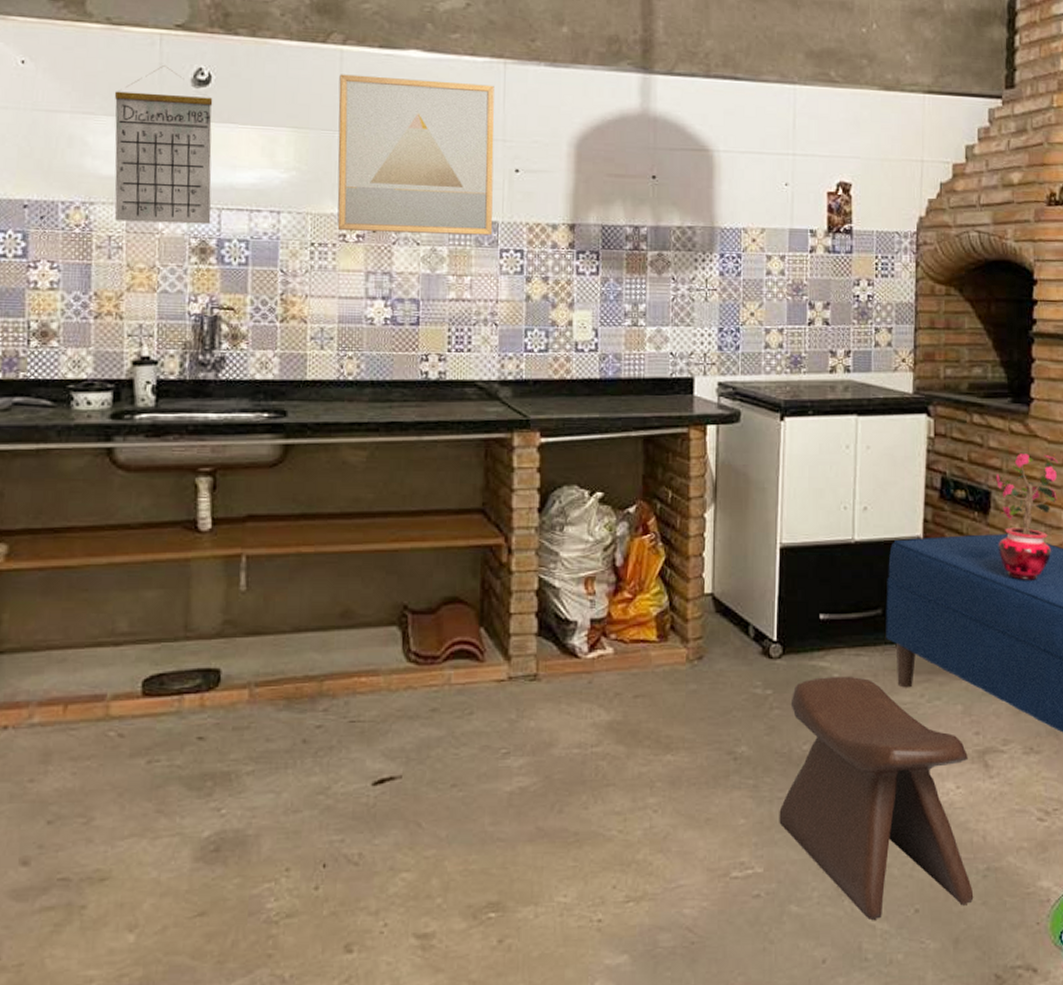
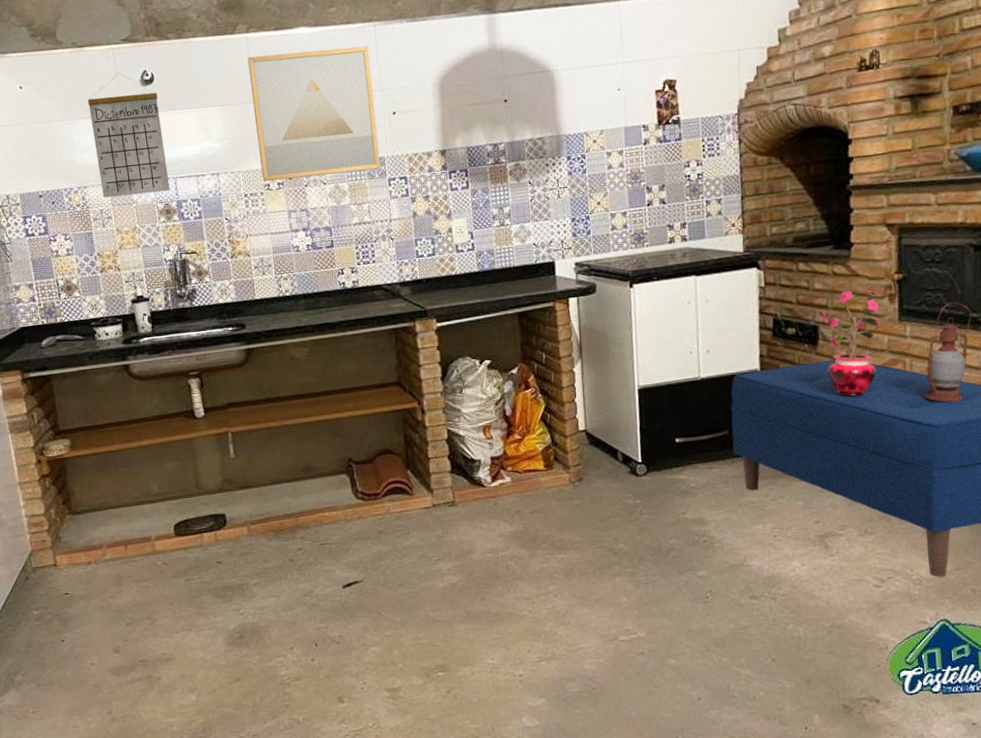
stool: present [779,676,974,920] -> none [654,484,822,668]

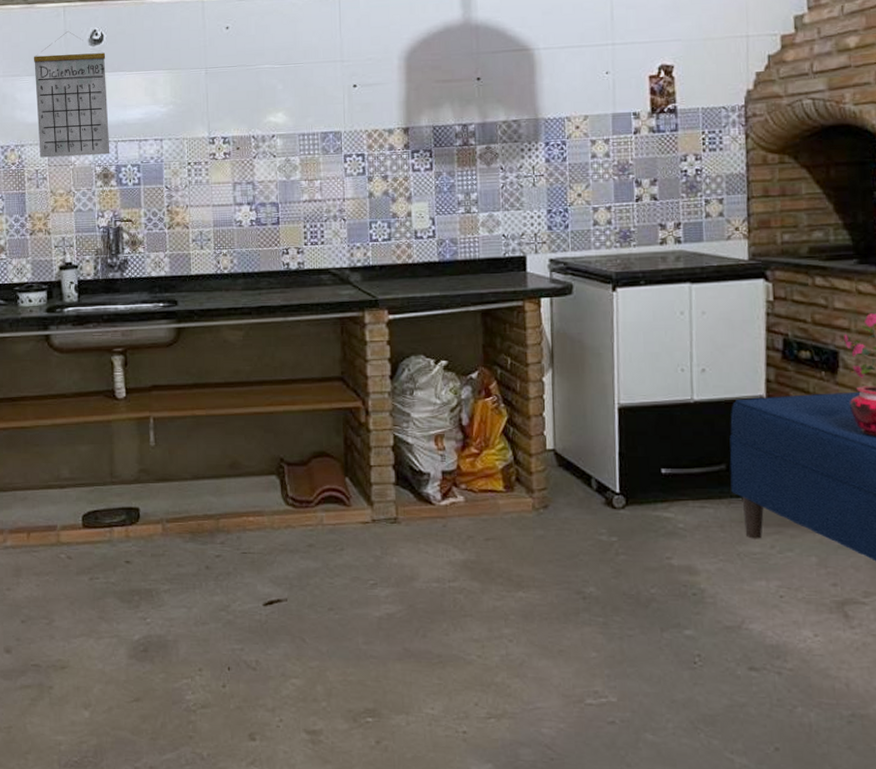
wall art: present [247,45,381,181] -> none [202,14,337,150]

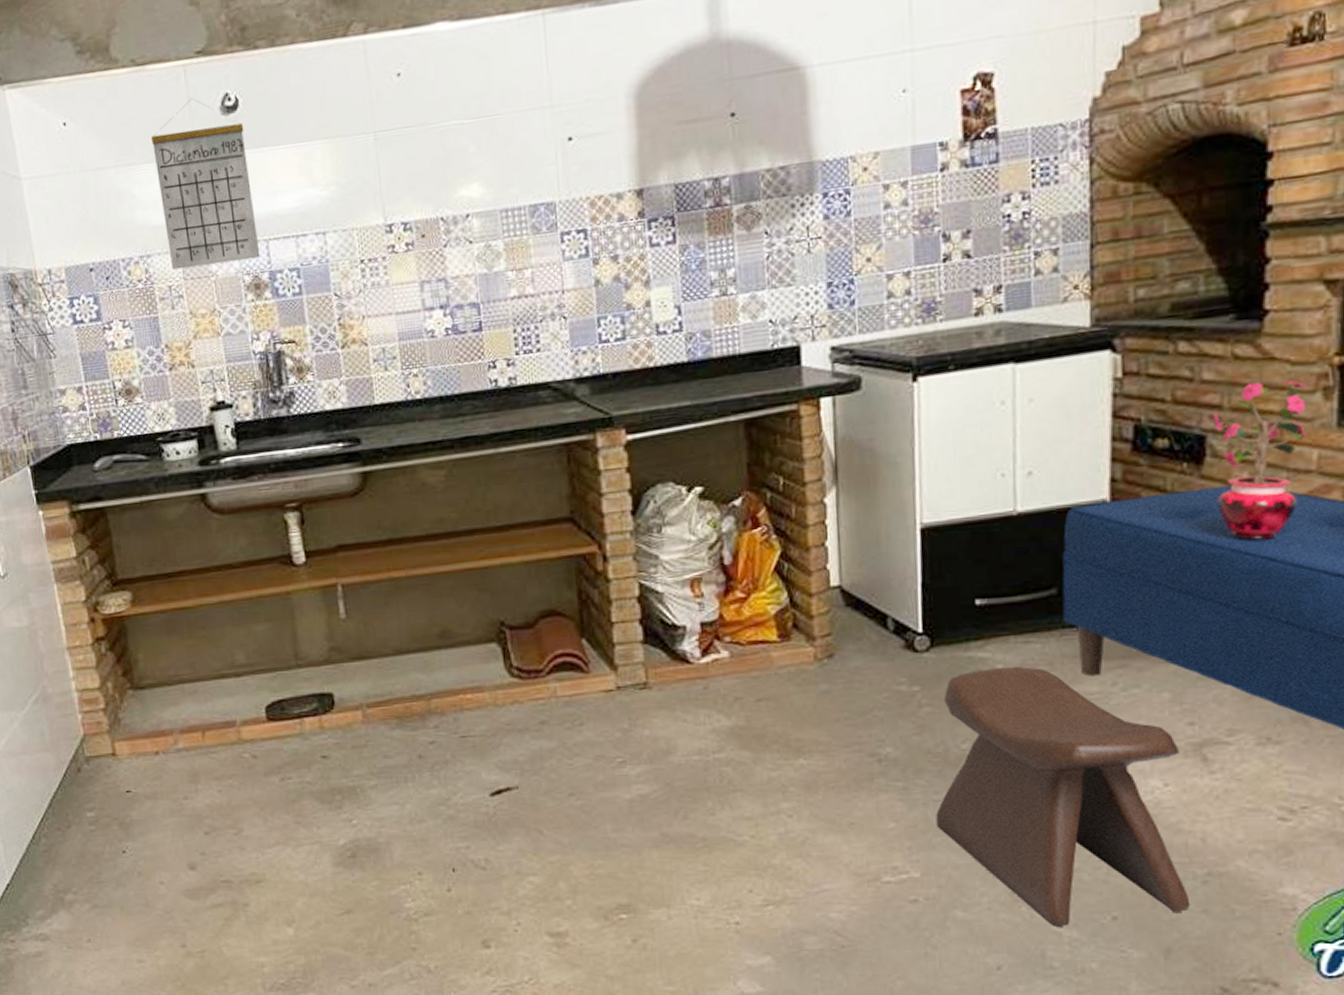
stool: none [630,526,839,754] -> present [936,666,1191,927]

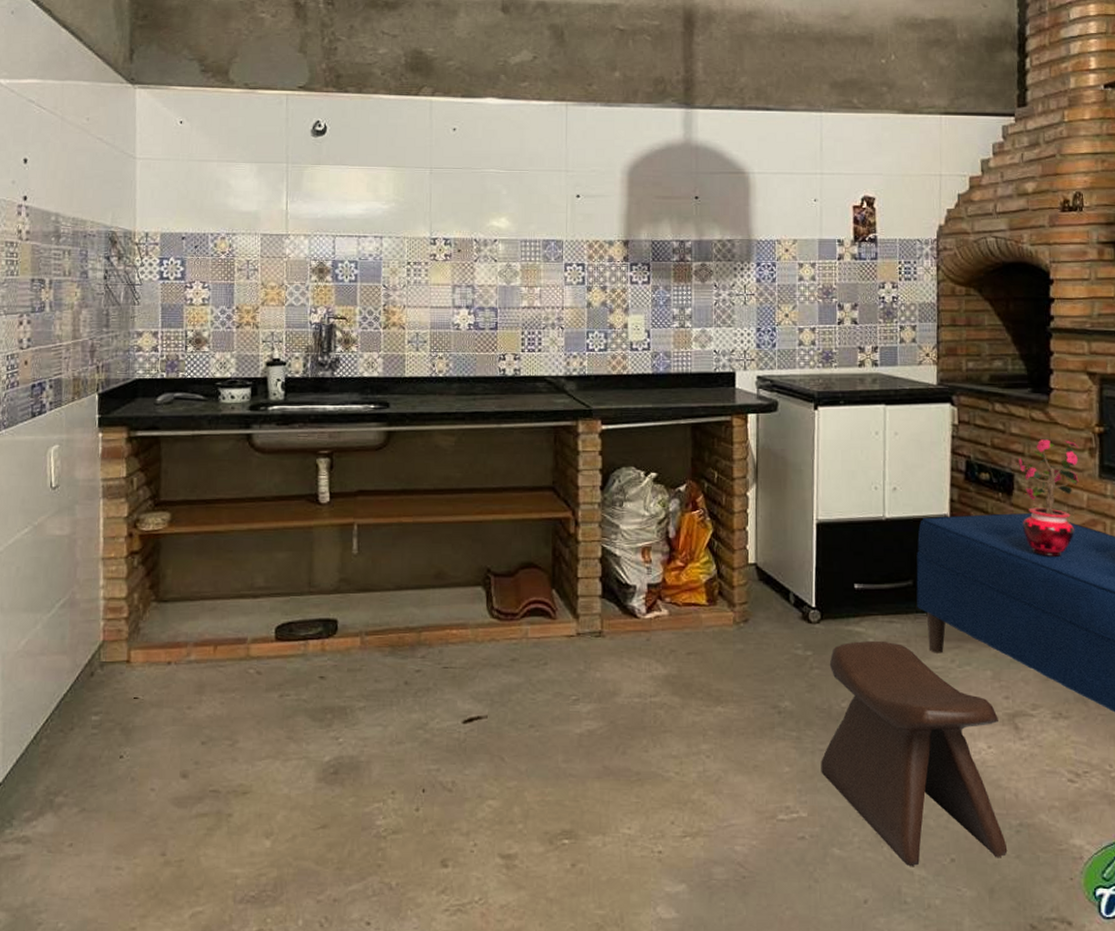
calendar: present [150,98,261,270] -> none [251,120,328,249]

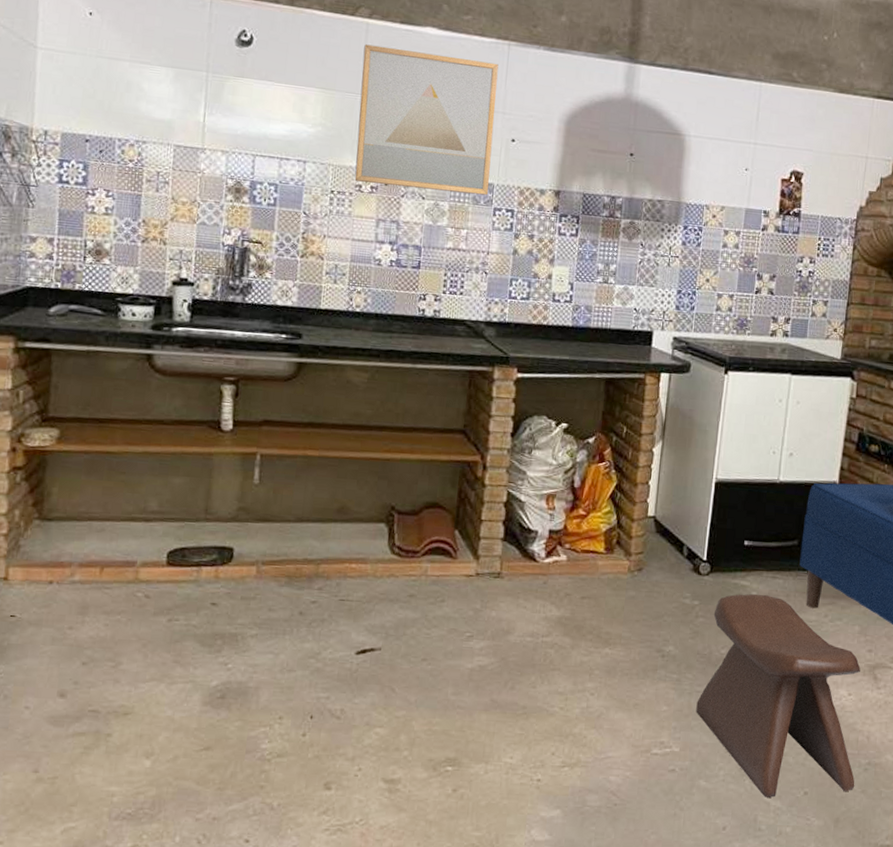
wall art: none [428,121,558,252] -> present [354,44,499,195]

